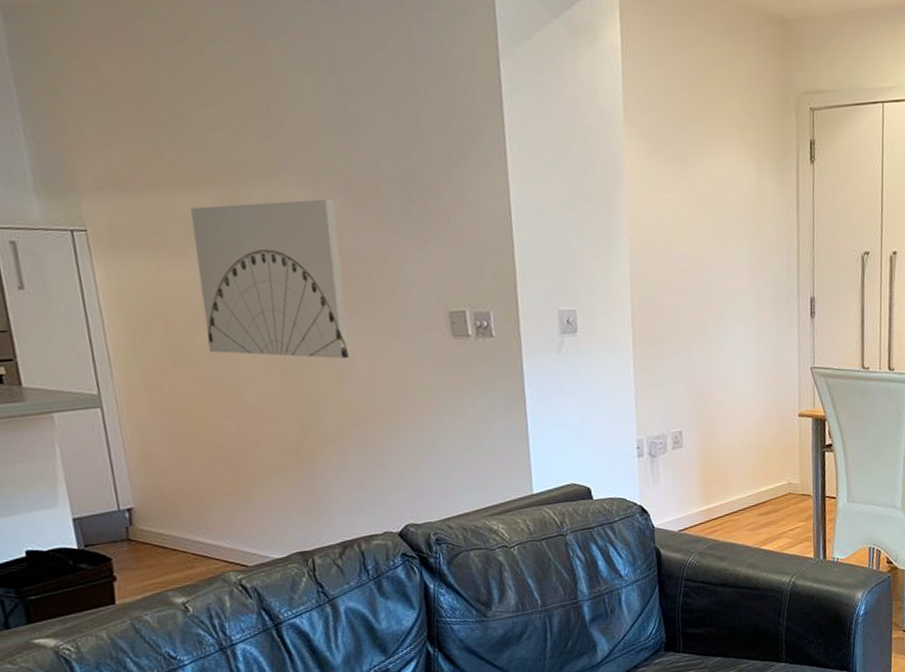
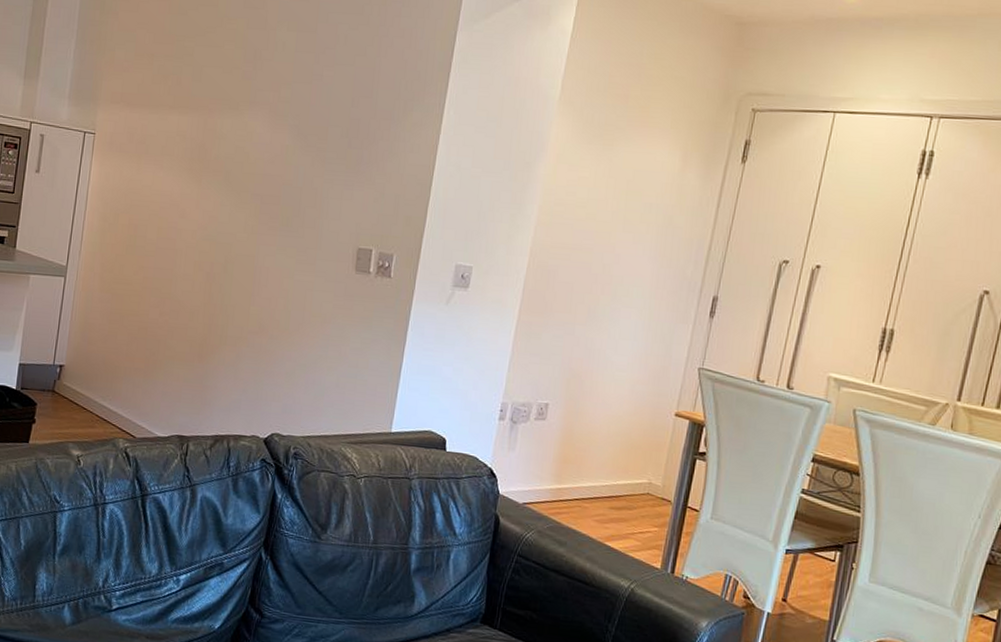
wall art: present [190,198,351,359] -> none [157,126,287,274]

